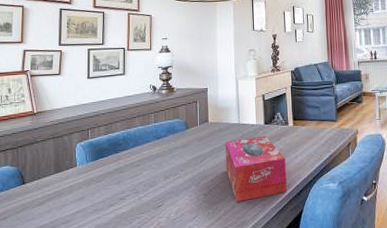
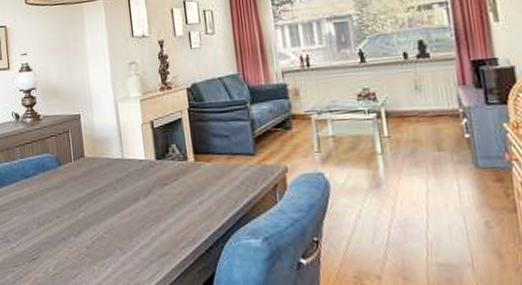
tissue box: present [224,135,287,202] -> none [106,174,192,258]

